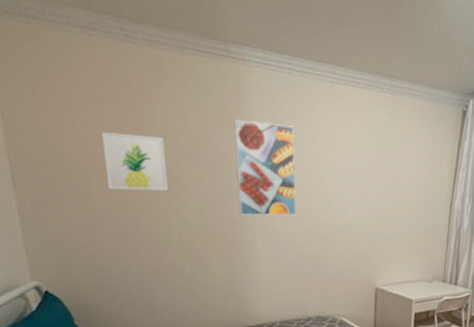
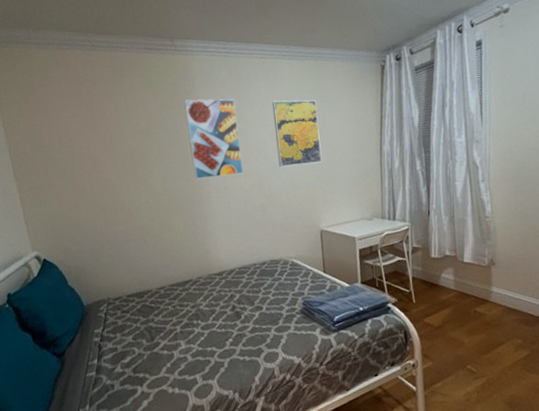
wall art: present [102,131,168,190] -> none [79,122,135,170]
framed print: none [337,134,388,213] -> present [271,100,322,168]

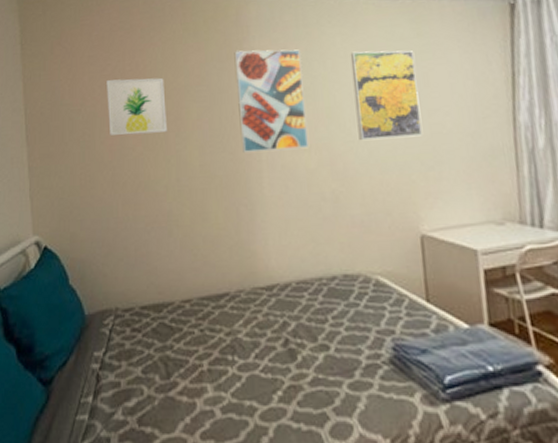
wall art: none [79,122,135,170] -> present [106,77,167,136]

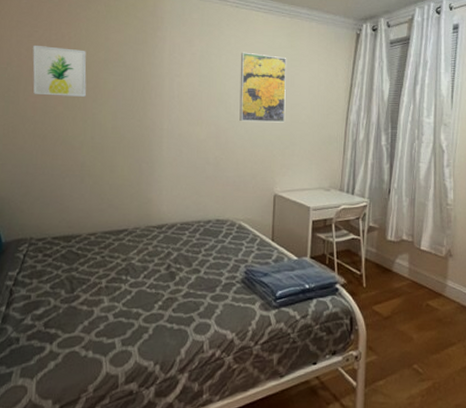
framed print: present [234,49,308,152] -> none [148,37,202,123]

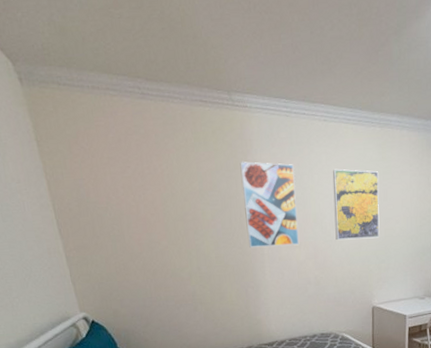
wall art: present [32,44,87,97] -> none [128,181,187,232]
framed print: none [148,37,202,123] -> present [240,161,299,247]

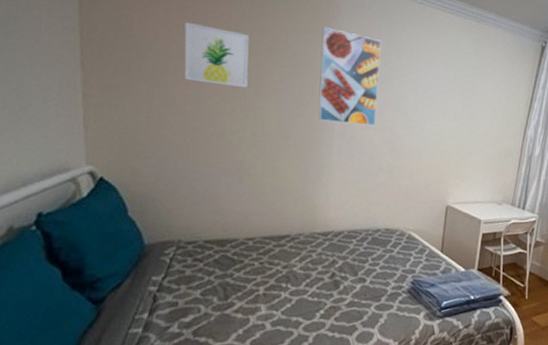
wall art: none [128,181,187,232] -> present [184,21,249,88]
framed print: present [332,169,380,241] -> none [416,54,470,133]

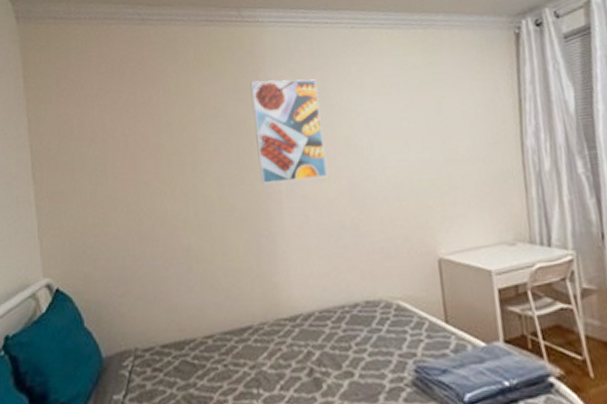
wall art: present [184,21,249,88] -> none [118,110,183,171]

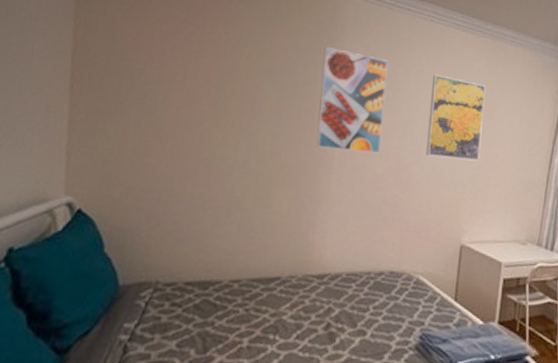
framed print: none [365,79,437,169] -> present [426,74,486,161]

